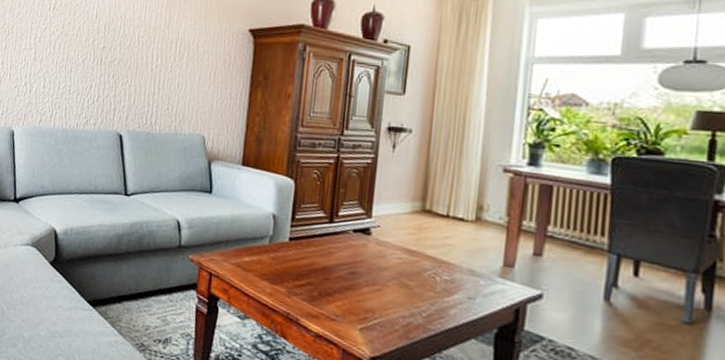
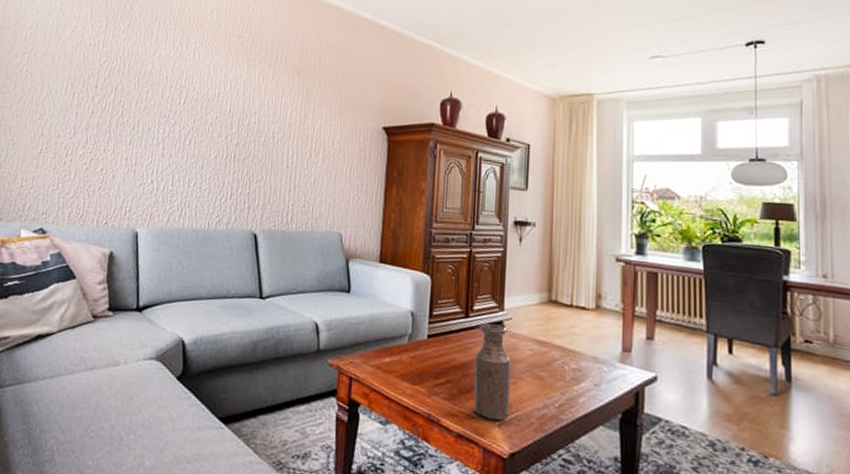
bottle: none [334,229,377,325] -> present [473,323,512,420]

